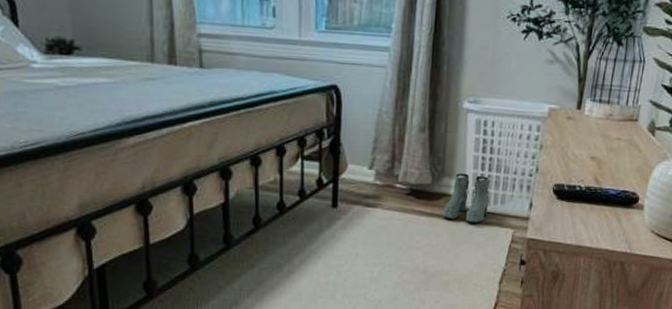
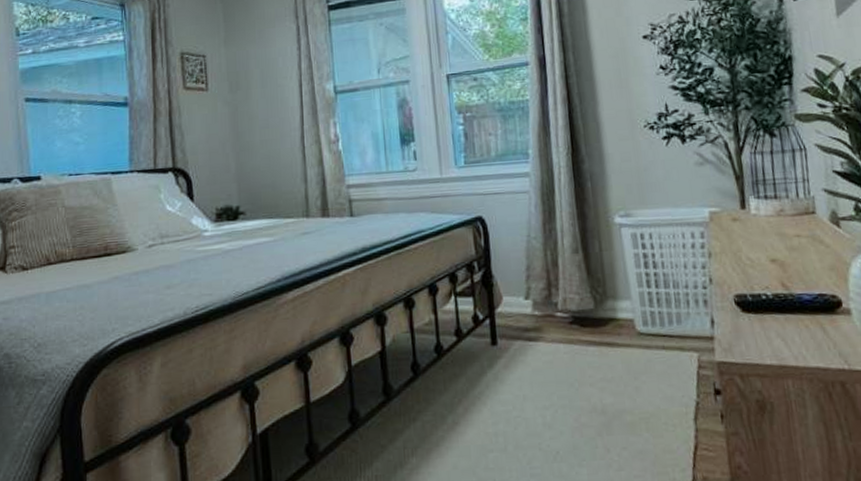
boots: present [443,173,490,223] -> none [613,293,664,349]

